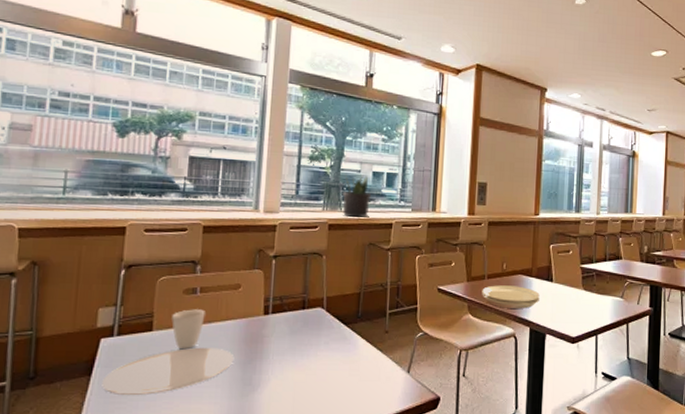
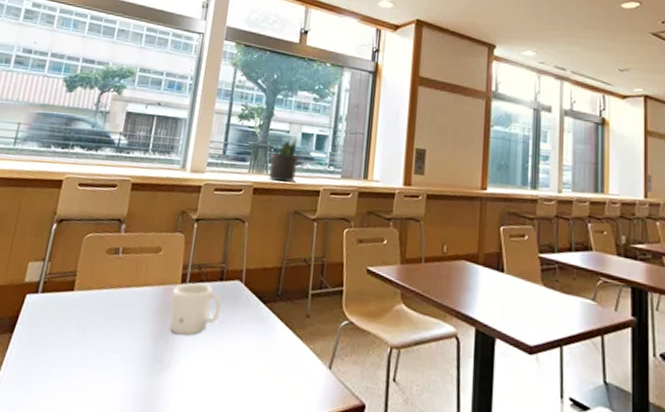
plate: present [102,347,234,396] -> none [21,313,148,361]
cup: present [171,309,205,350] -> none [92,270,125,315]
mug: none [255,312,306,359] -> present [169,282,222,336]
plate: present [482,285,540,309] -> none [417,270,488,304]

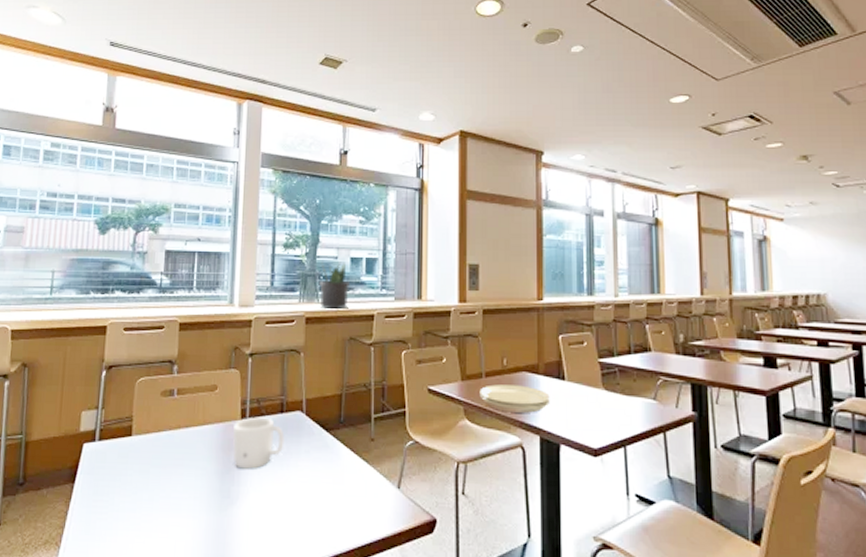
plate: none [417,270,488,304] -> present [479,384,550,413]

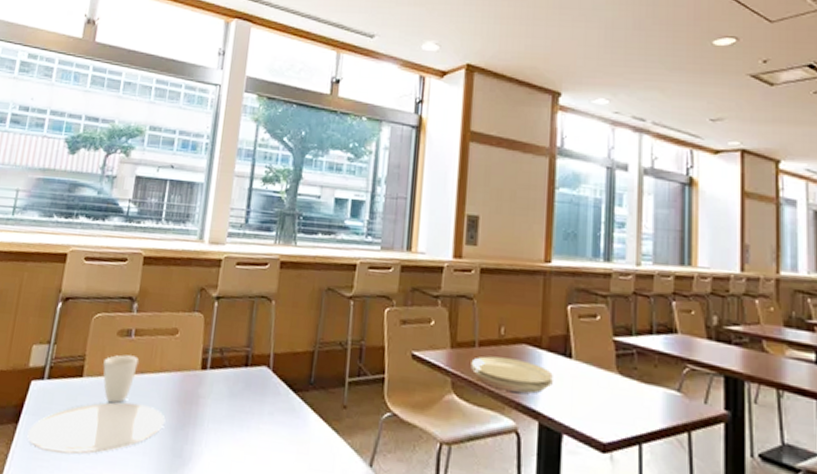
plate: none [84,454,212,506] -> present [27,402,166,455]
cup: none [150,412,183,457] -> present [103,354,139,404]
mug: present [232,416,285,469] -> none [189,368,247,428]
planter: present [318,261,349,310] -> none [297,201,332,256]

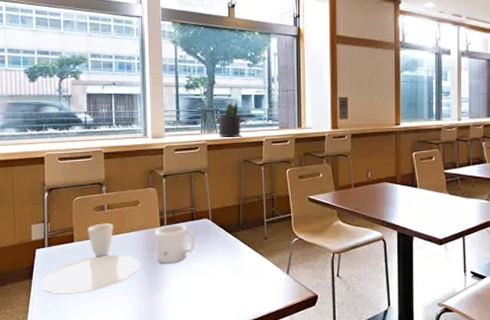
mug: none [189,368,247,428] -> present [154,224,196,264]
planter: none [297,201,332,256] -> present [216,98,242,138]
plate: present [470,356,553,394] -> none [349,193,405,214]

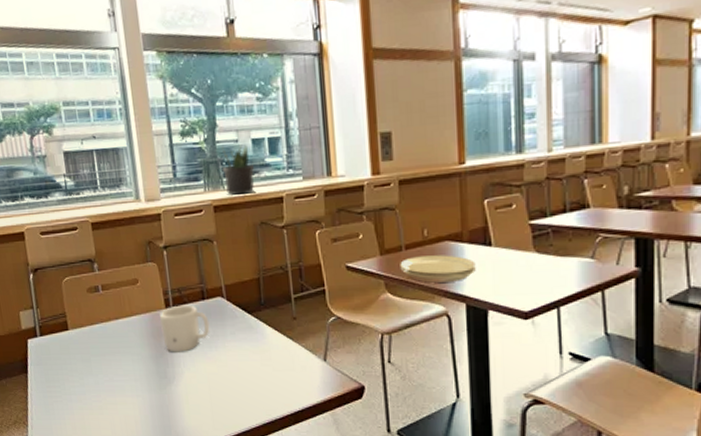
plate: present [41,255,140,295] -> none [37,343,146,391]
cup: present [88,223,113,257] -> none [82,307,112,347]
plate: none [349,193,405,214] -> present [400,255,476,283]

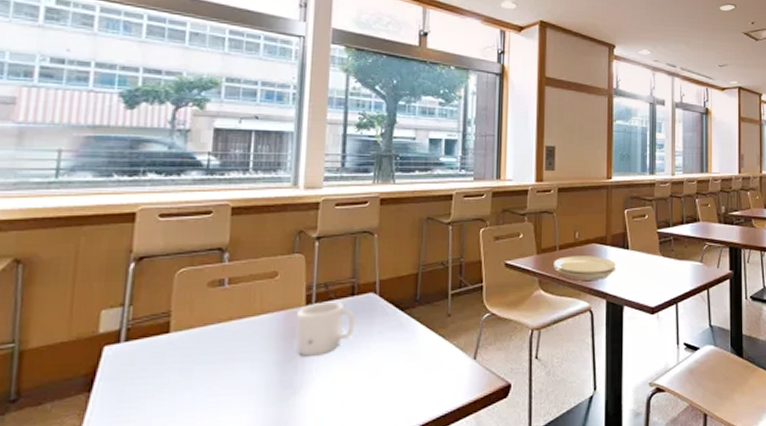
planter: present [221,144,254,196] -> none [394,142,428,191]

